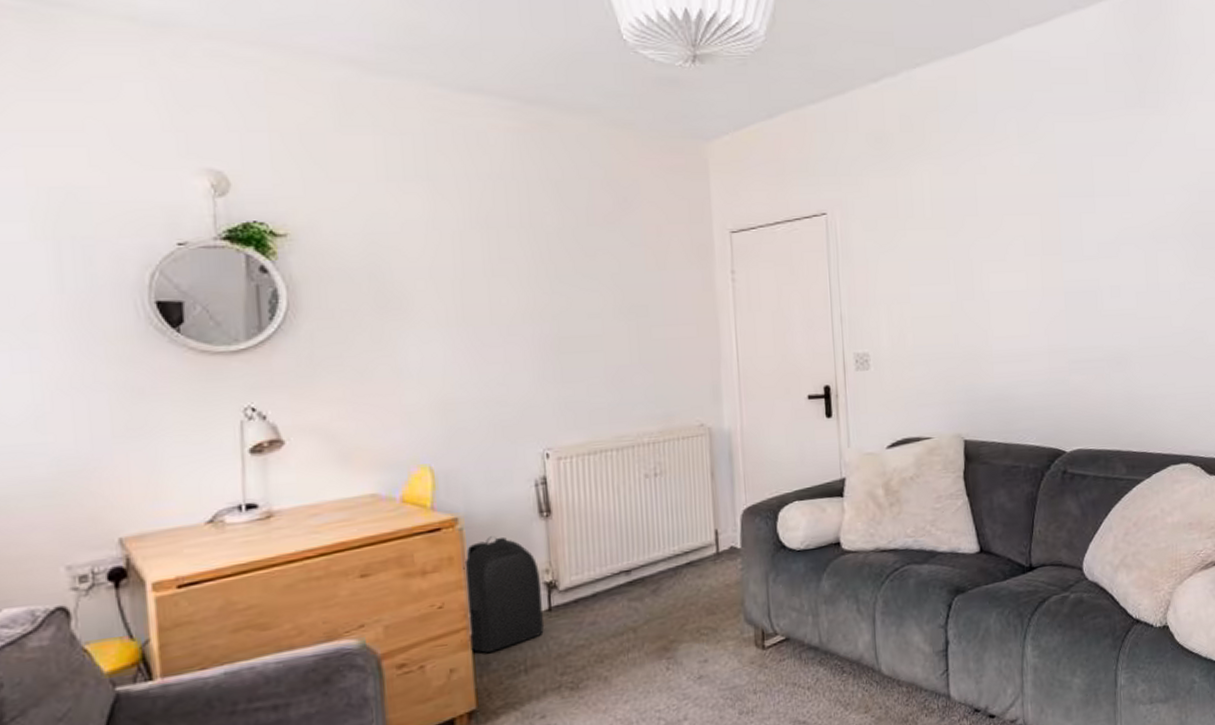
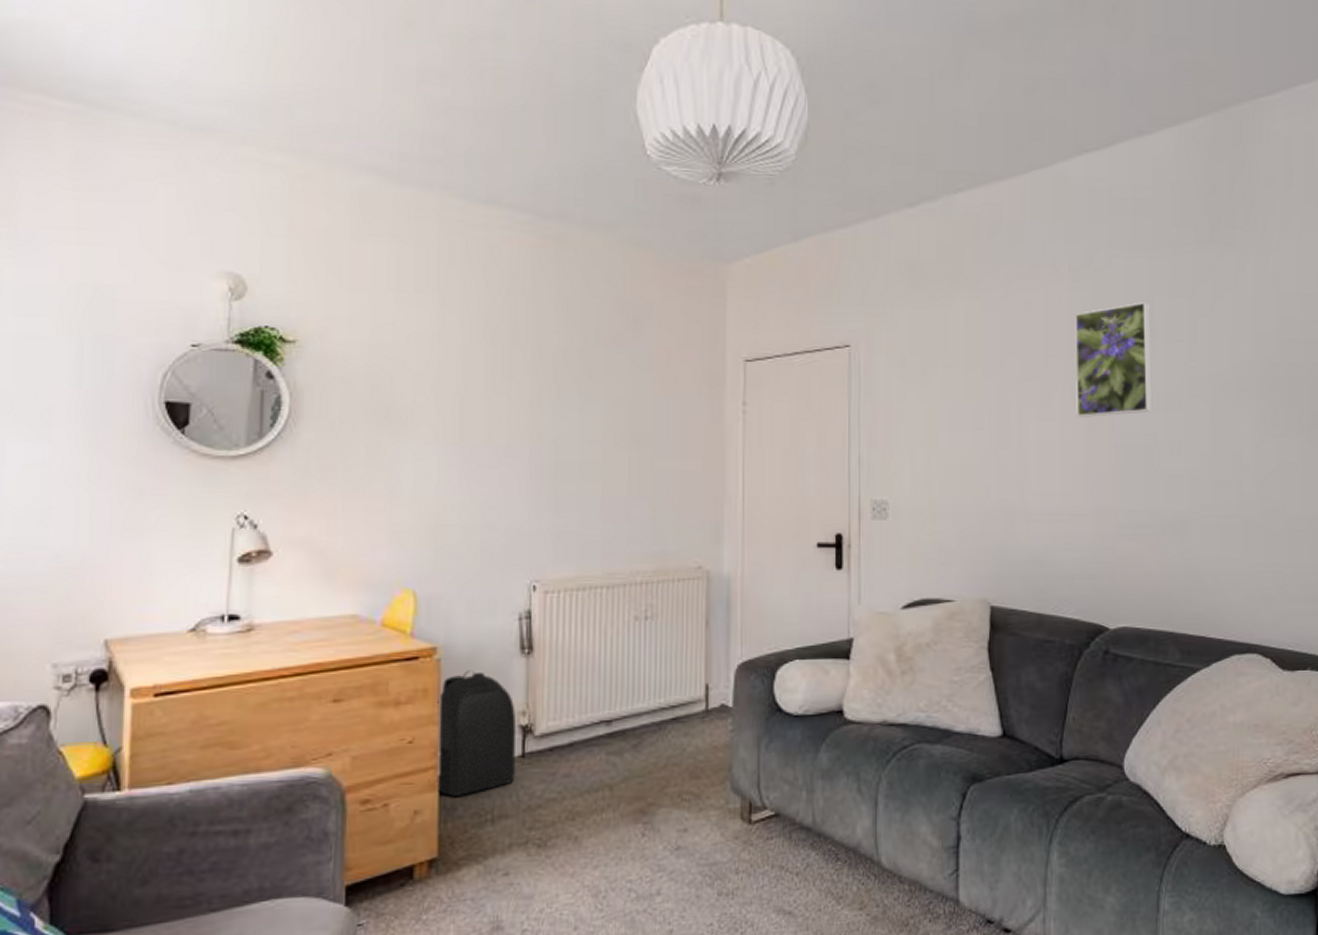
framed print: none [1025,162,1094,268] -> present [1075,302,1151,417]

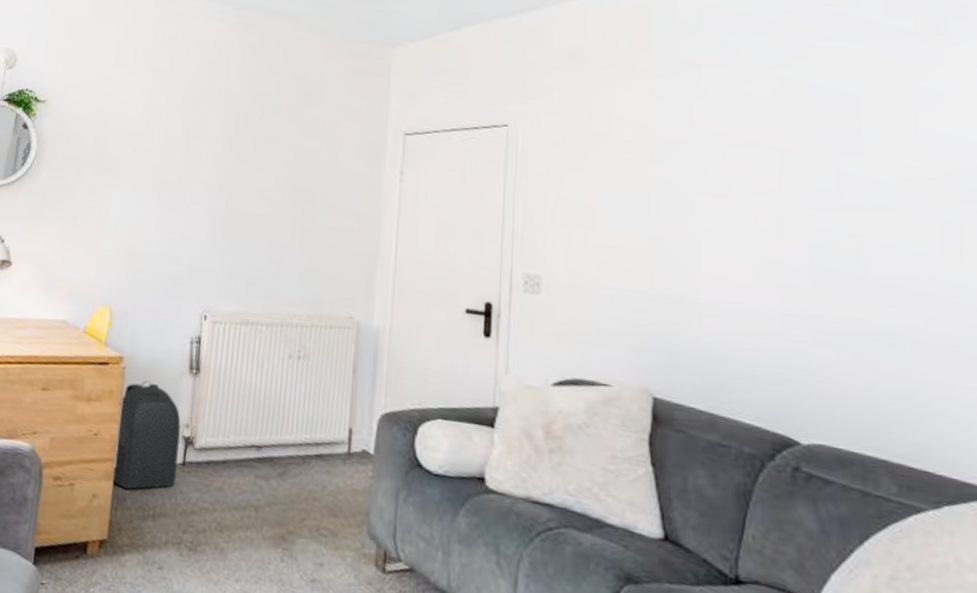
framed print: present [1075,302,1151,417] -> none [760,94,857,212]

